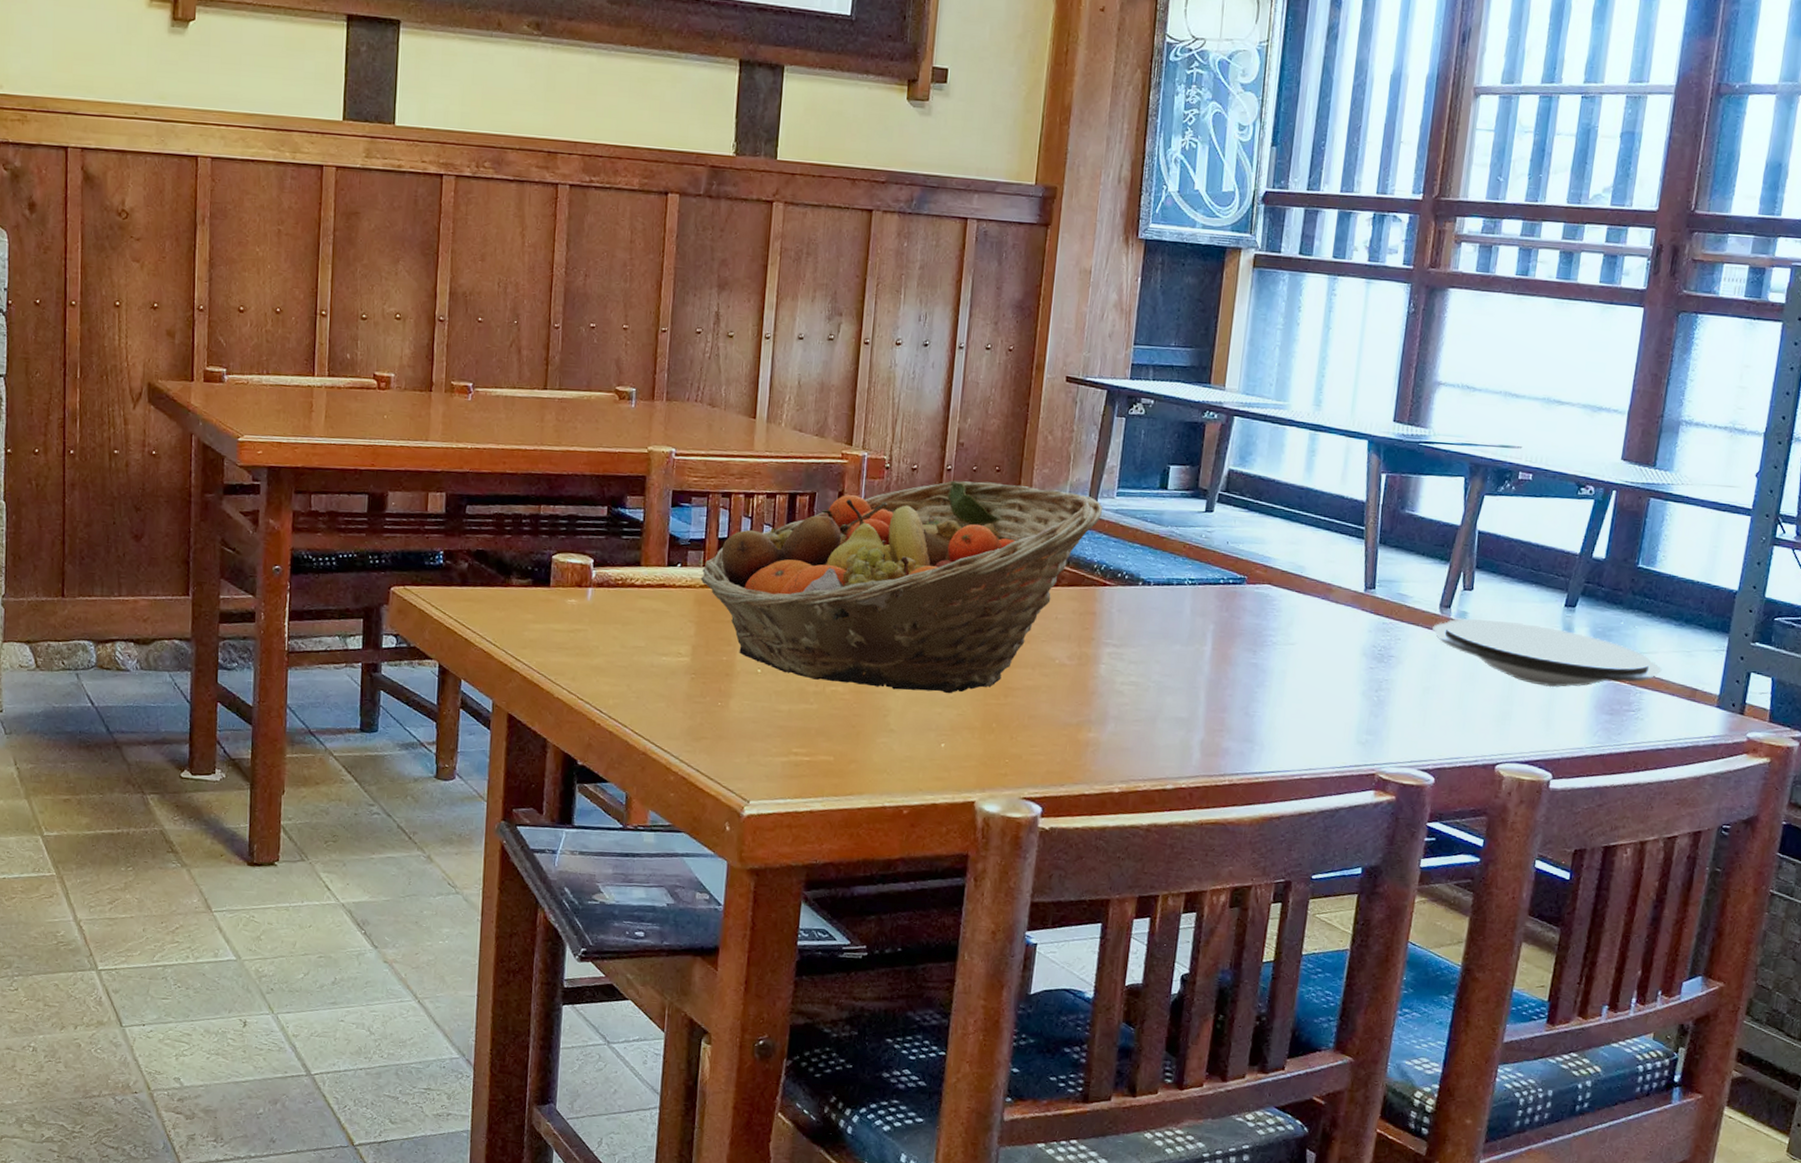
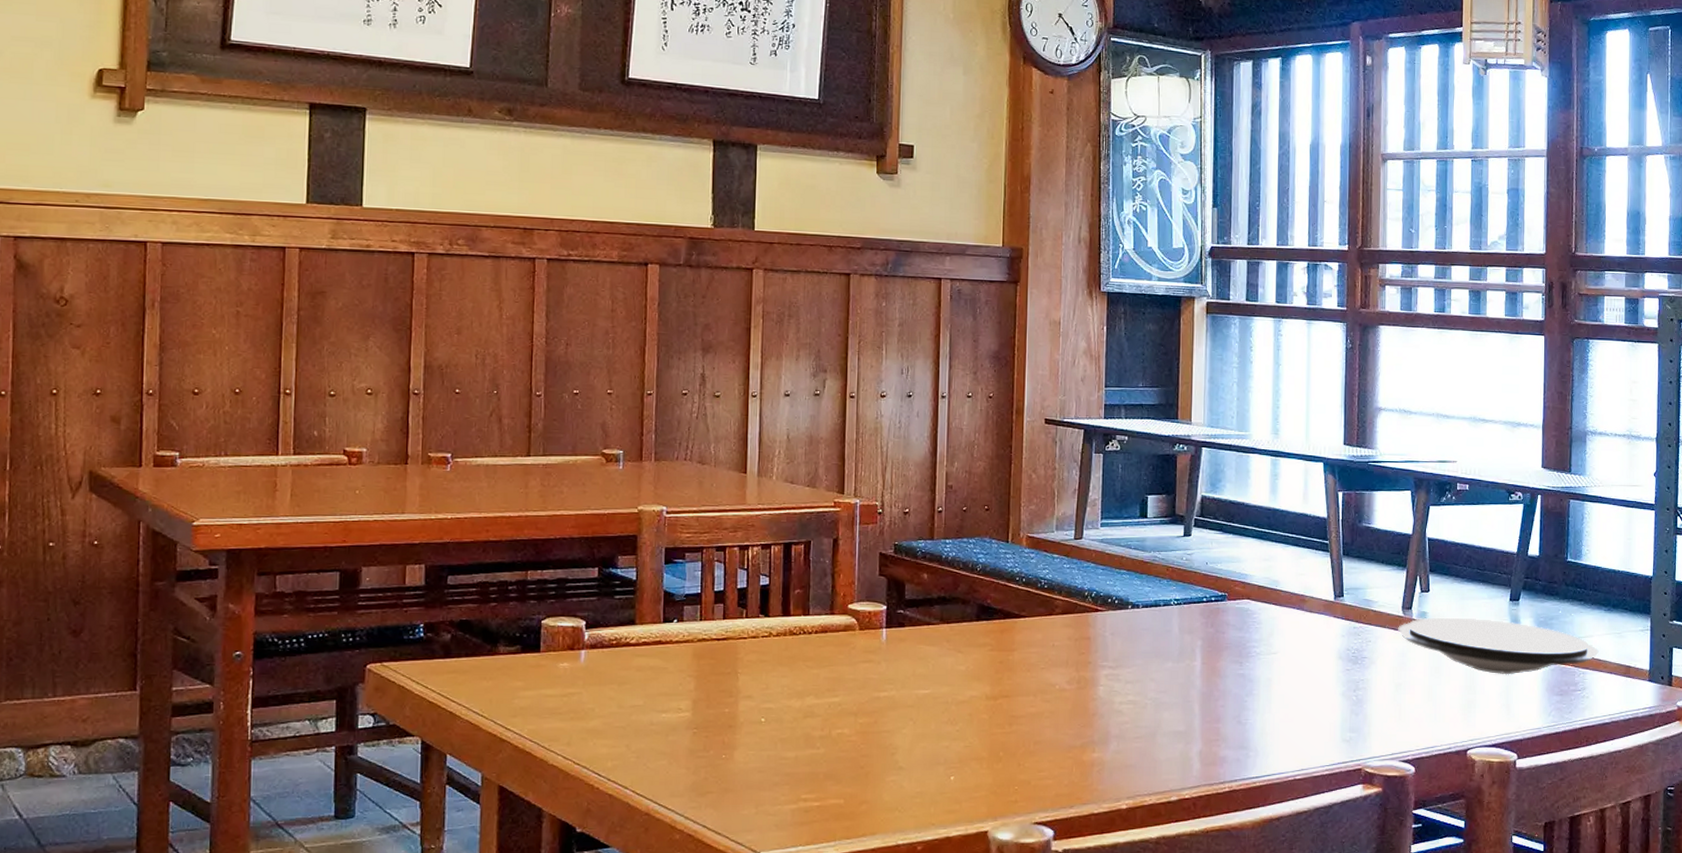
fruit basket: present [700,480,1103,694] -> none [698,521,1089,727]

